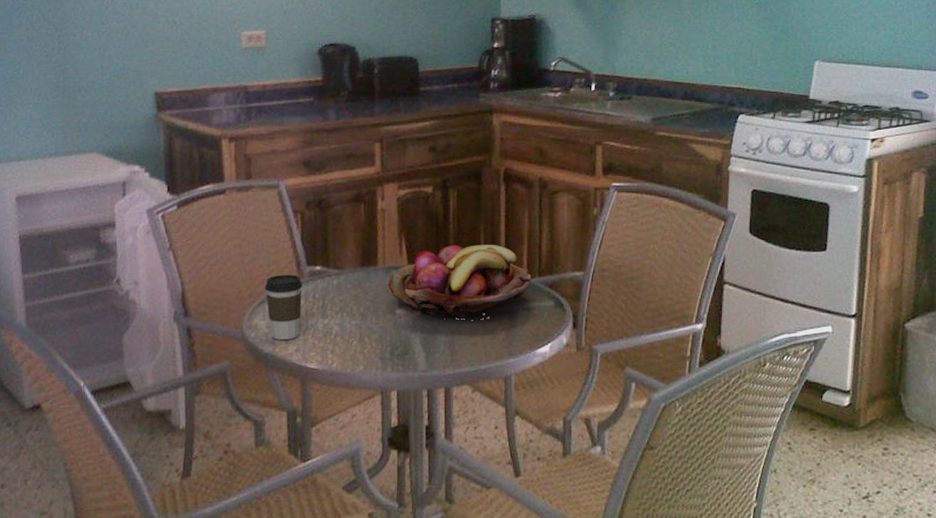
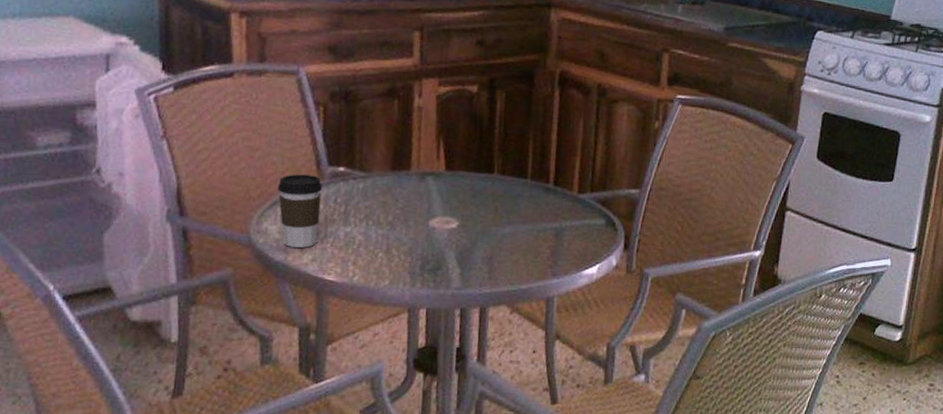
fruit basket: present [387,244,531,319] -> none [421,151,582,234]

